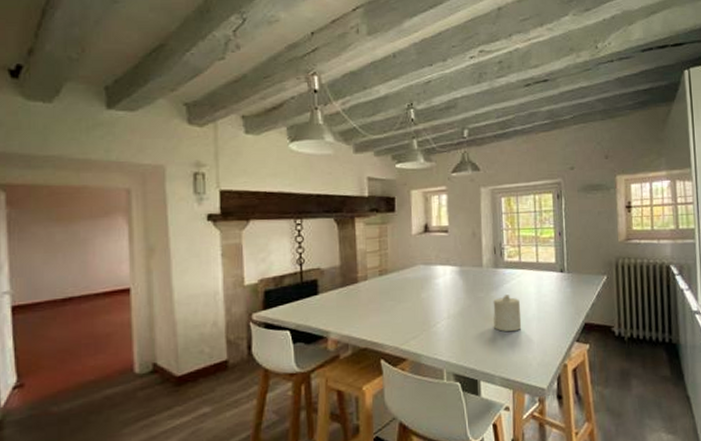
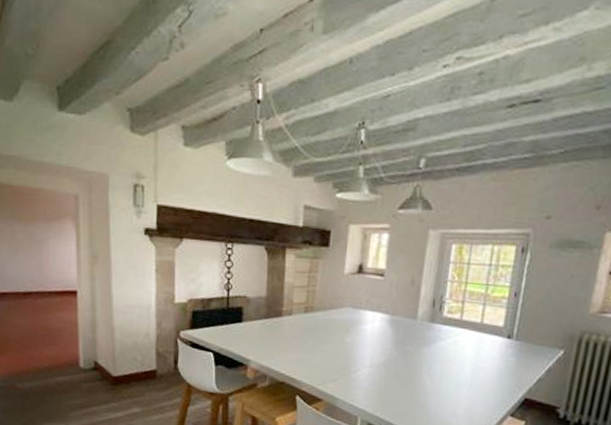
candle: present [493,295,522,332] -> none [419,353,453,393]

